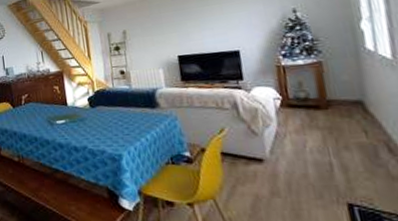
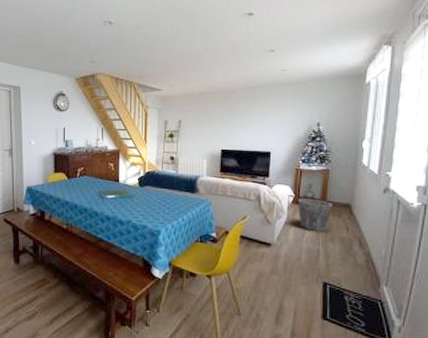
waste bin: none [288,99,338,139] -> present [298,198,333,232]

